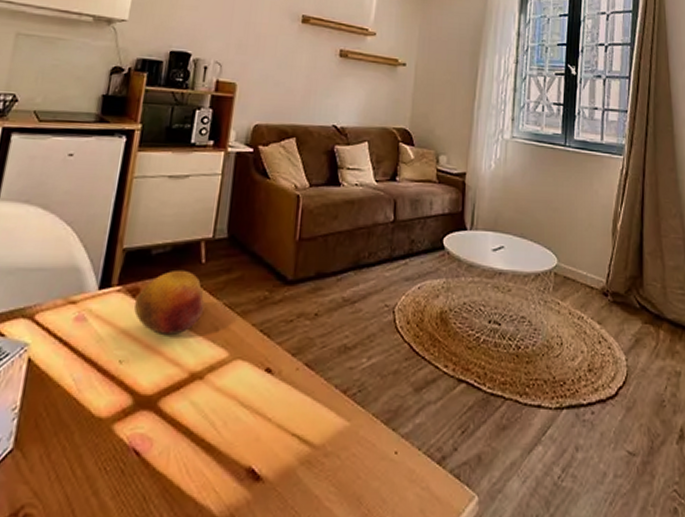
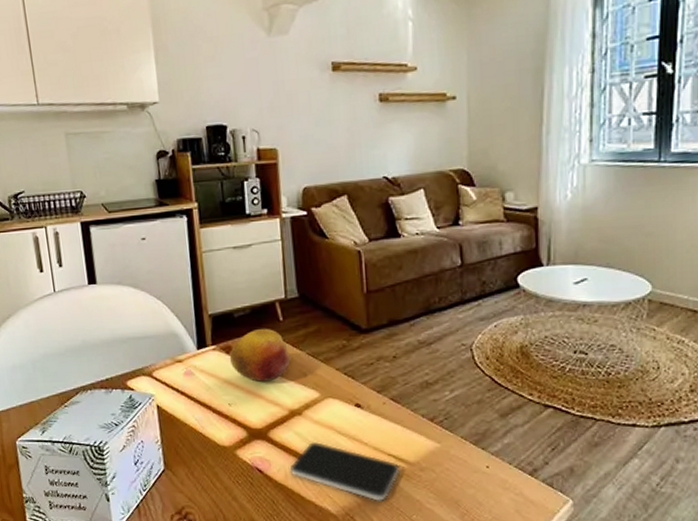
smartphone: none [174,414,302,497] -> present [289,441,399,501]

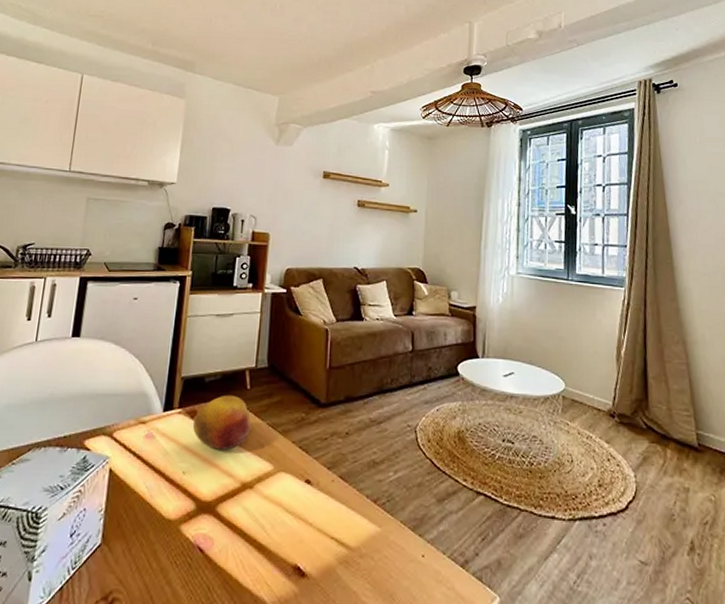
smartphone: present [289,441,399,501] -> none [231,518,340,592]

